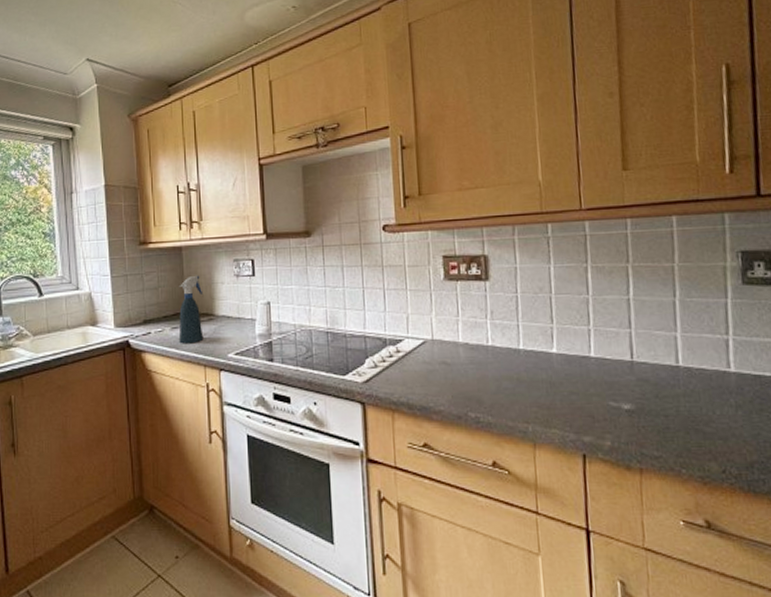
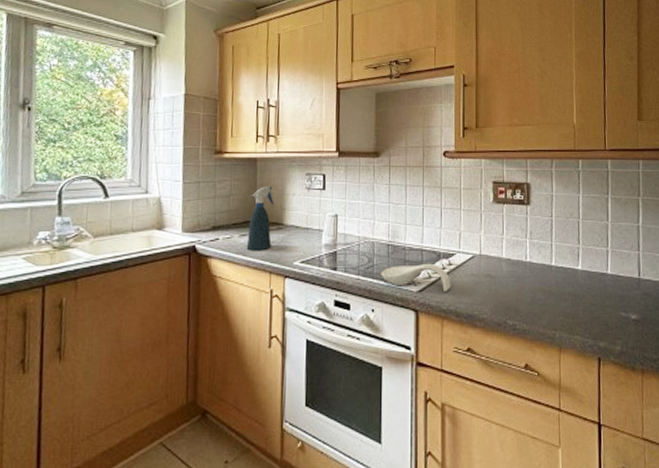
spoon rest: none [321,350,401,382] -> present [381,263,451,292]

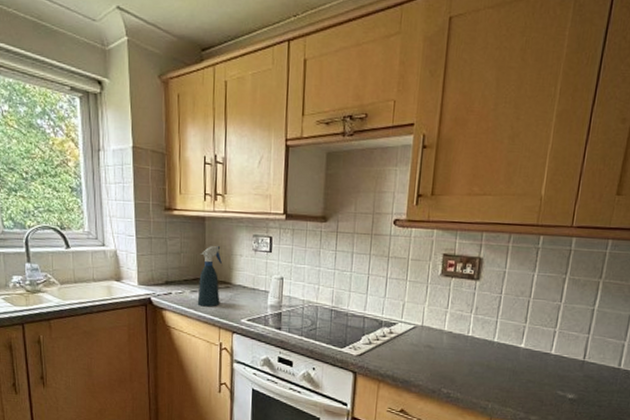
spoon rest: present [381,263,451,292] -> none [323,329,391,358]

